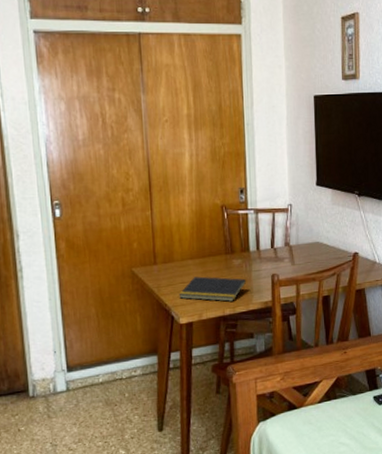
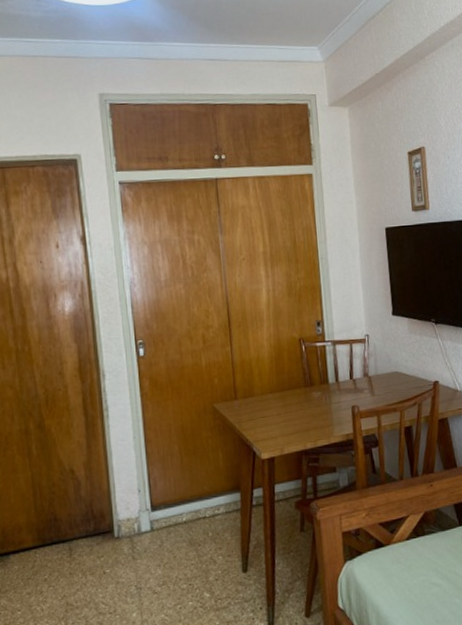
notepad: present [178,276,247,302] -> none [260,410,327,435]

